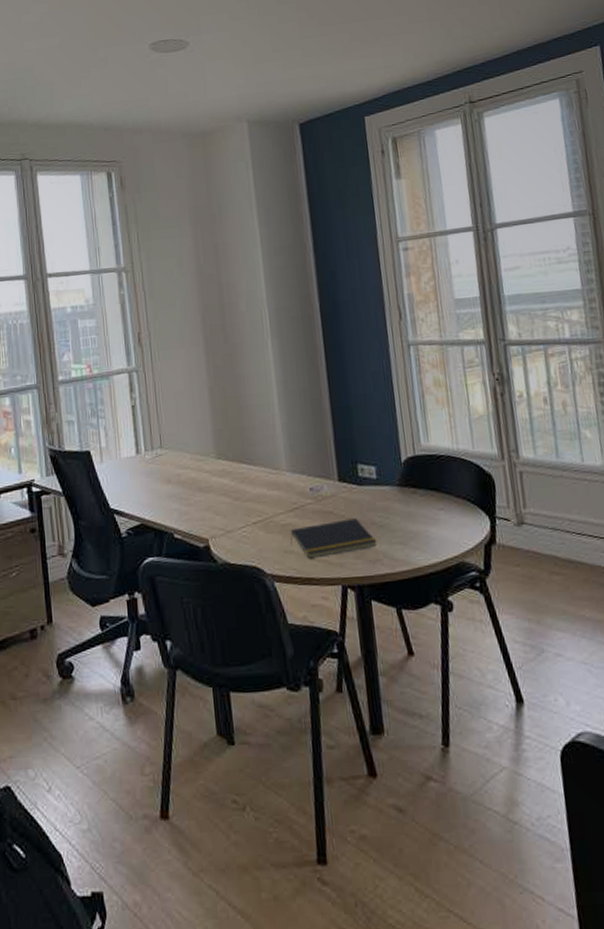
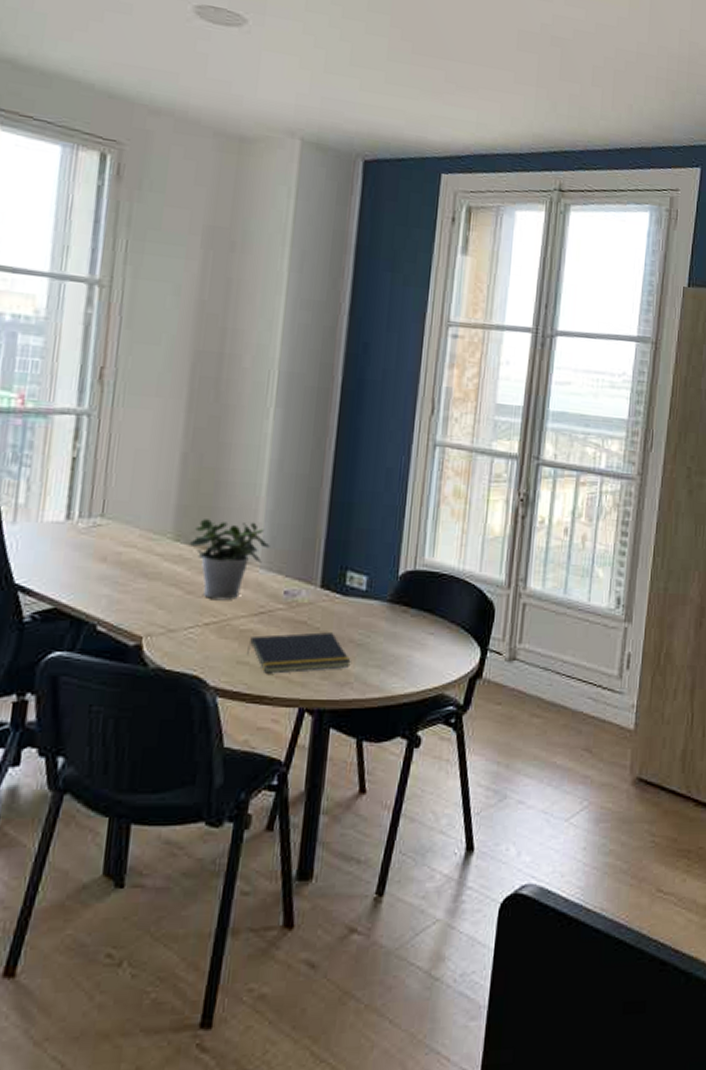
potted plant: none [228,434,291,502] -> present [189,519,270,599]

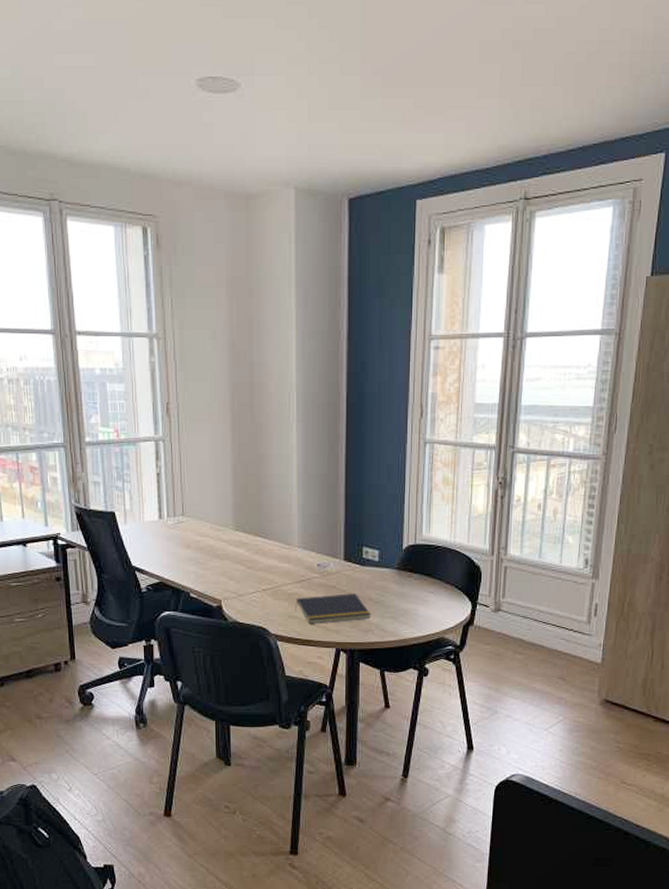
potted plant: present [189,519,270,599] -> none [245,513,304,572]

